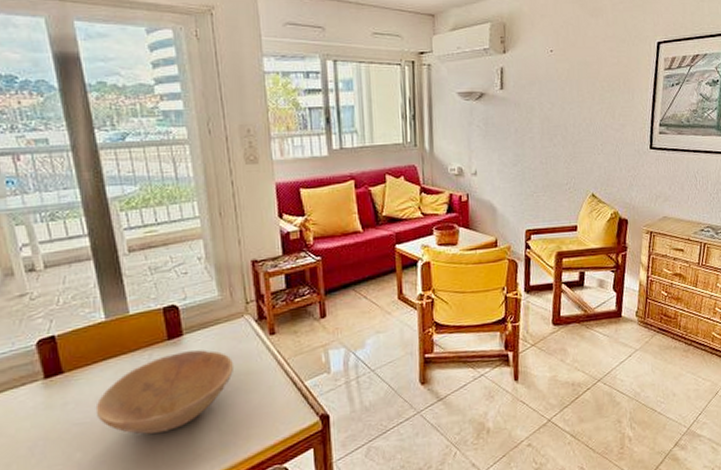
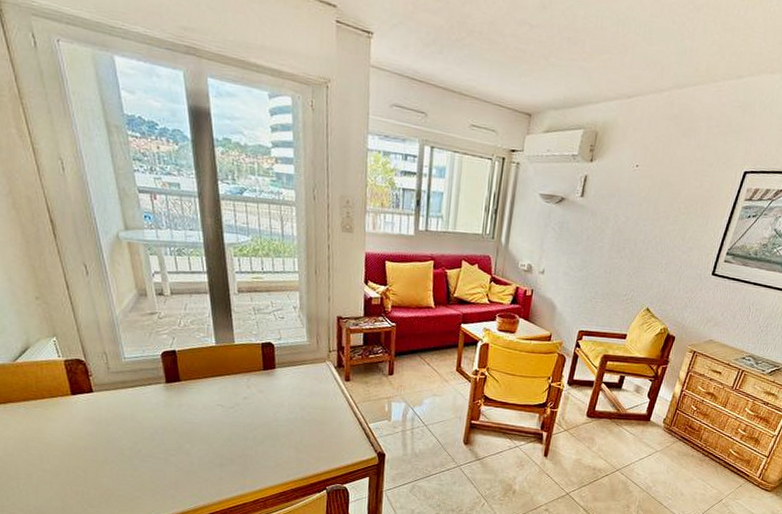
bowl: present [95,349,235,435] -> none [203,381,314,442]

